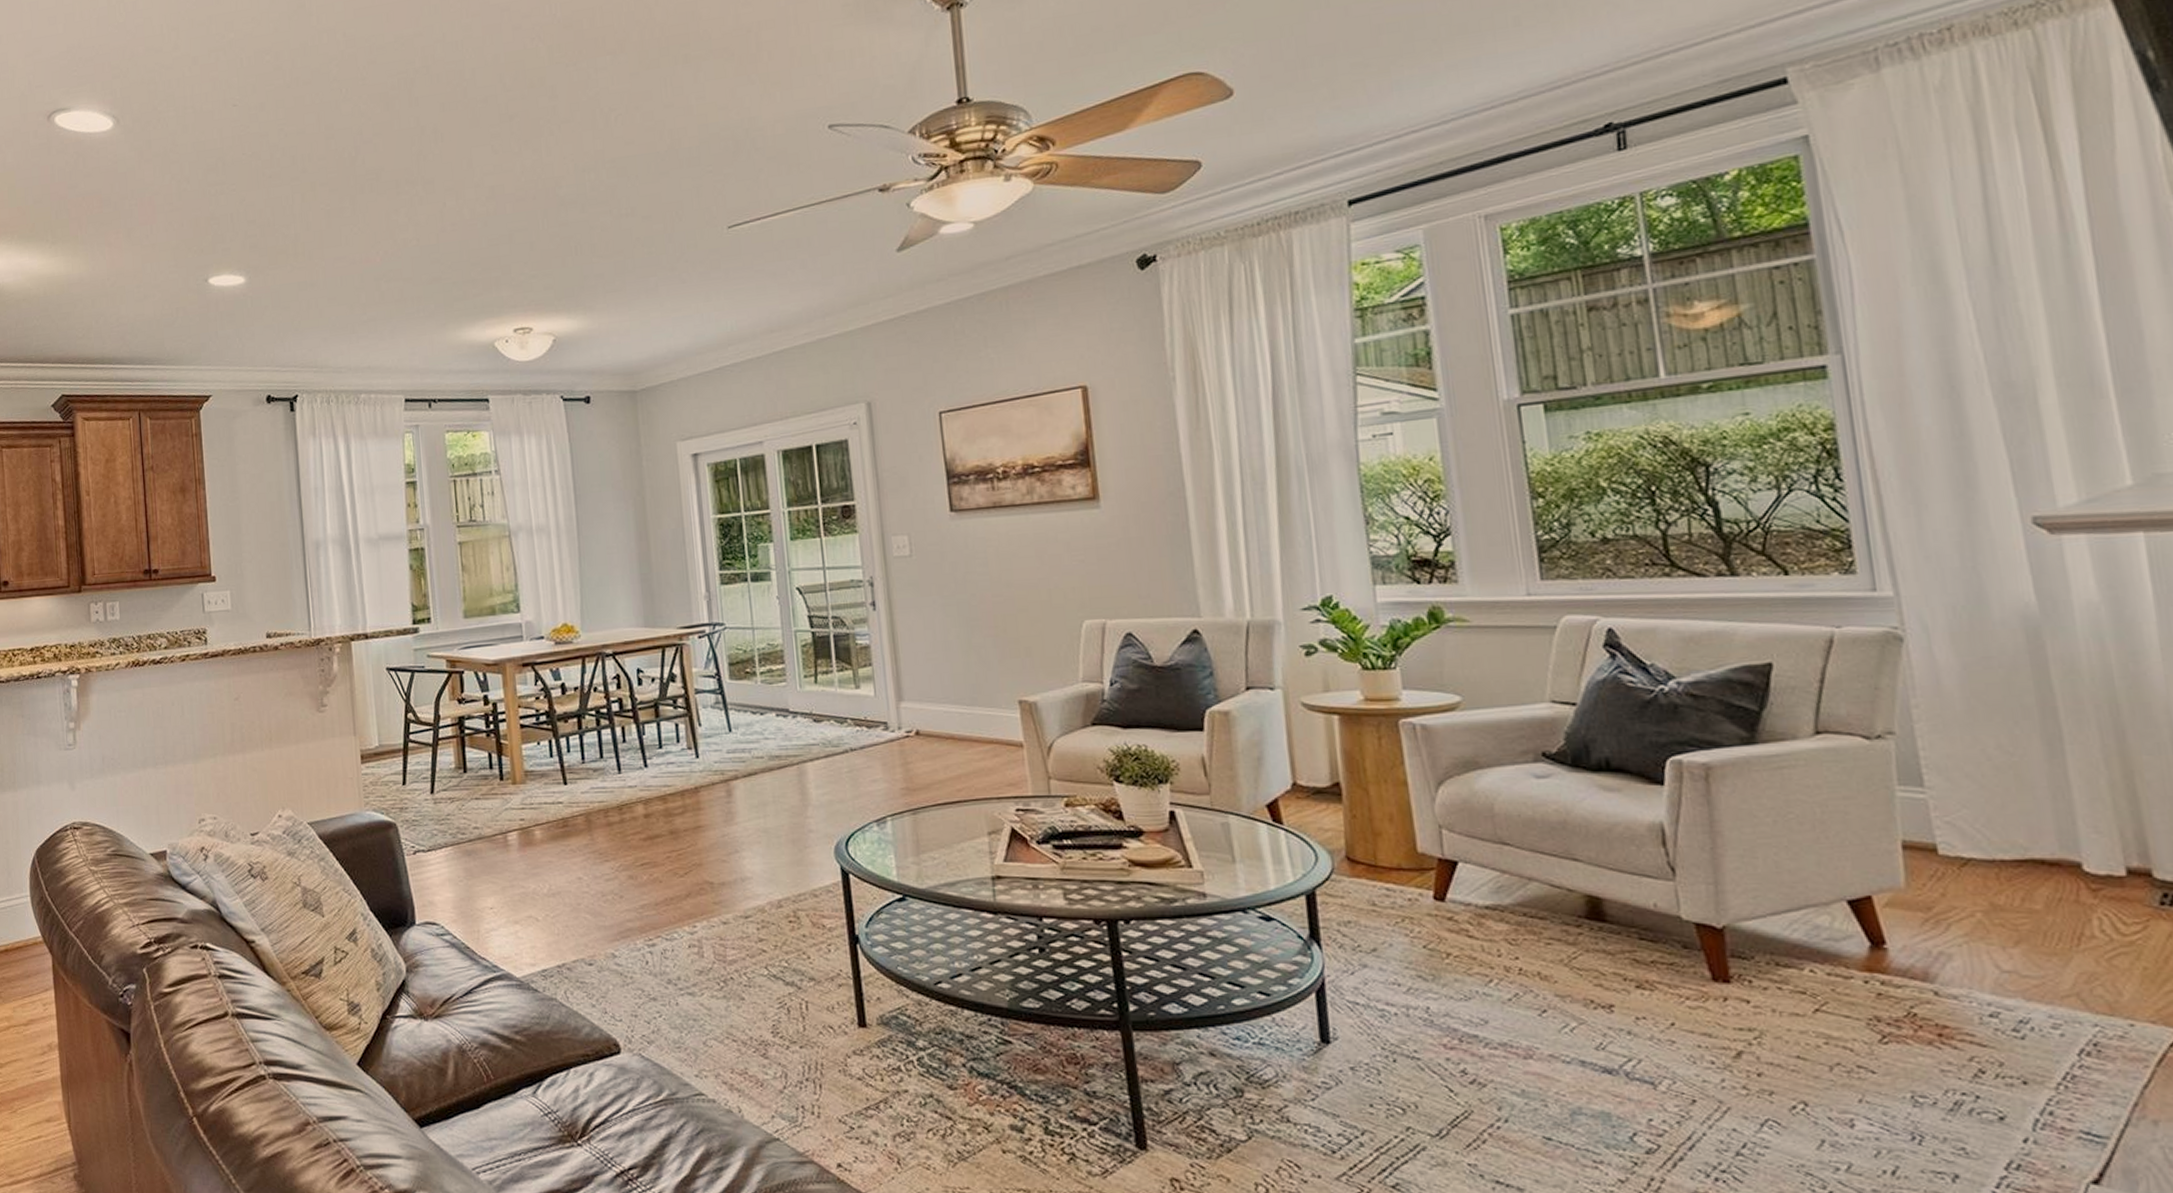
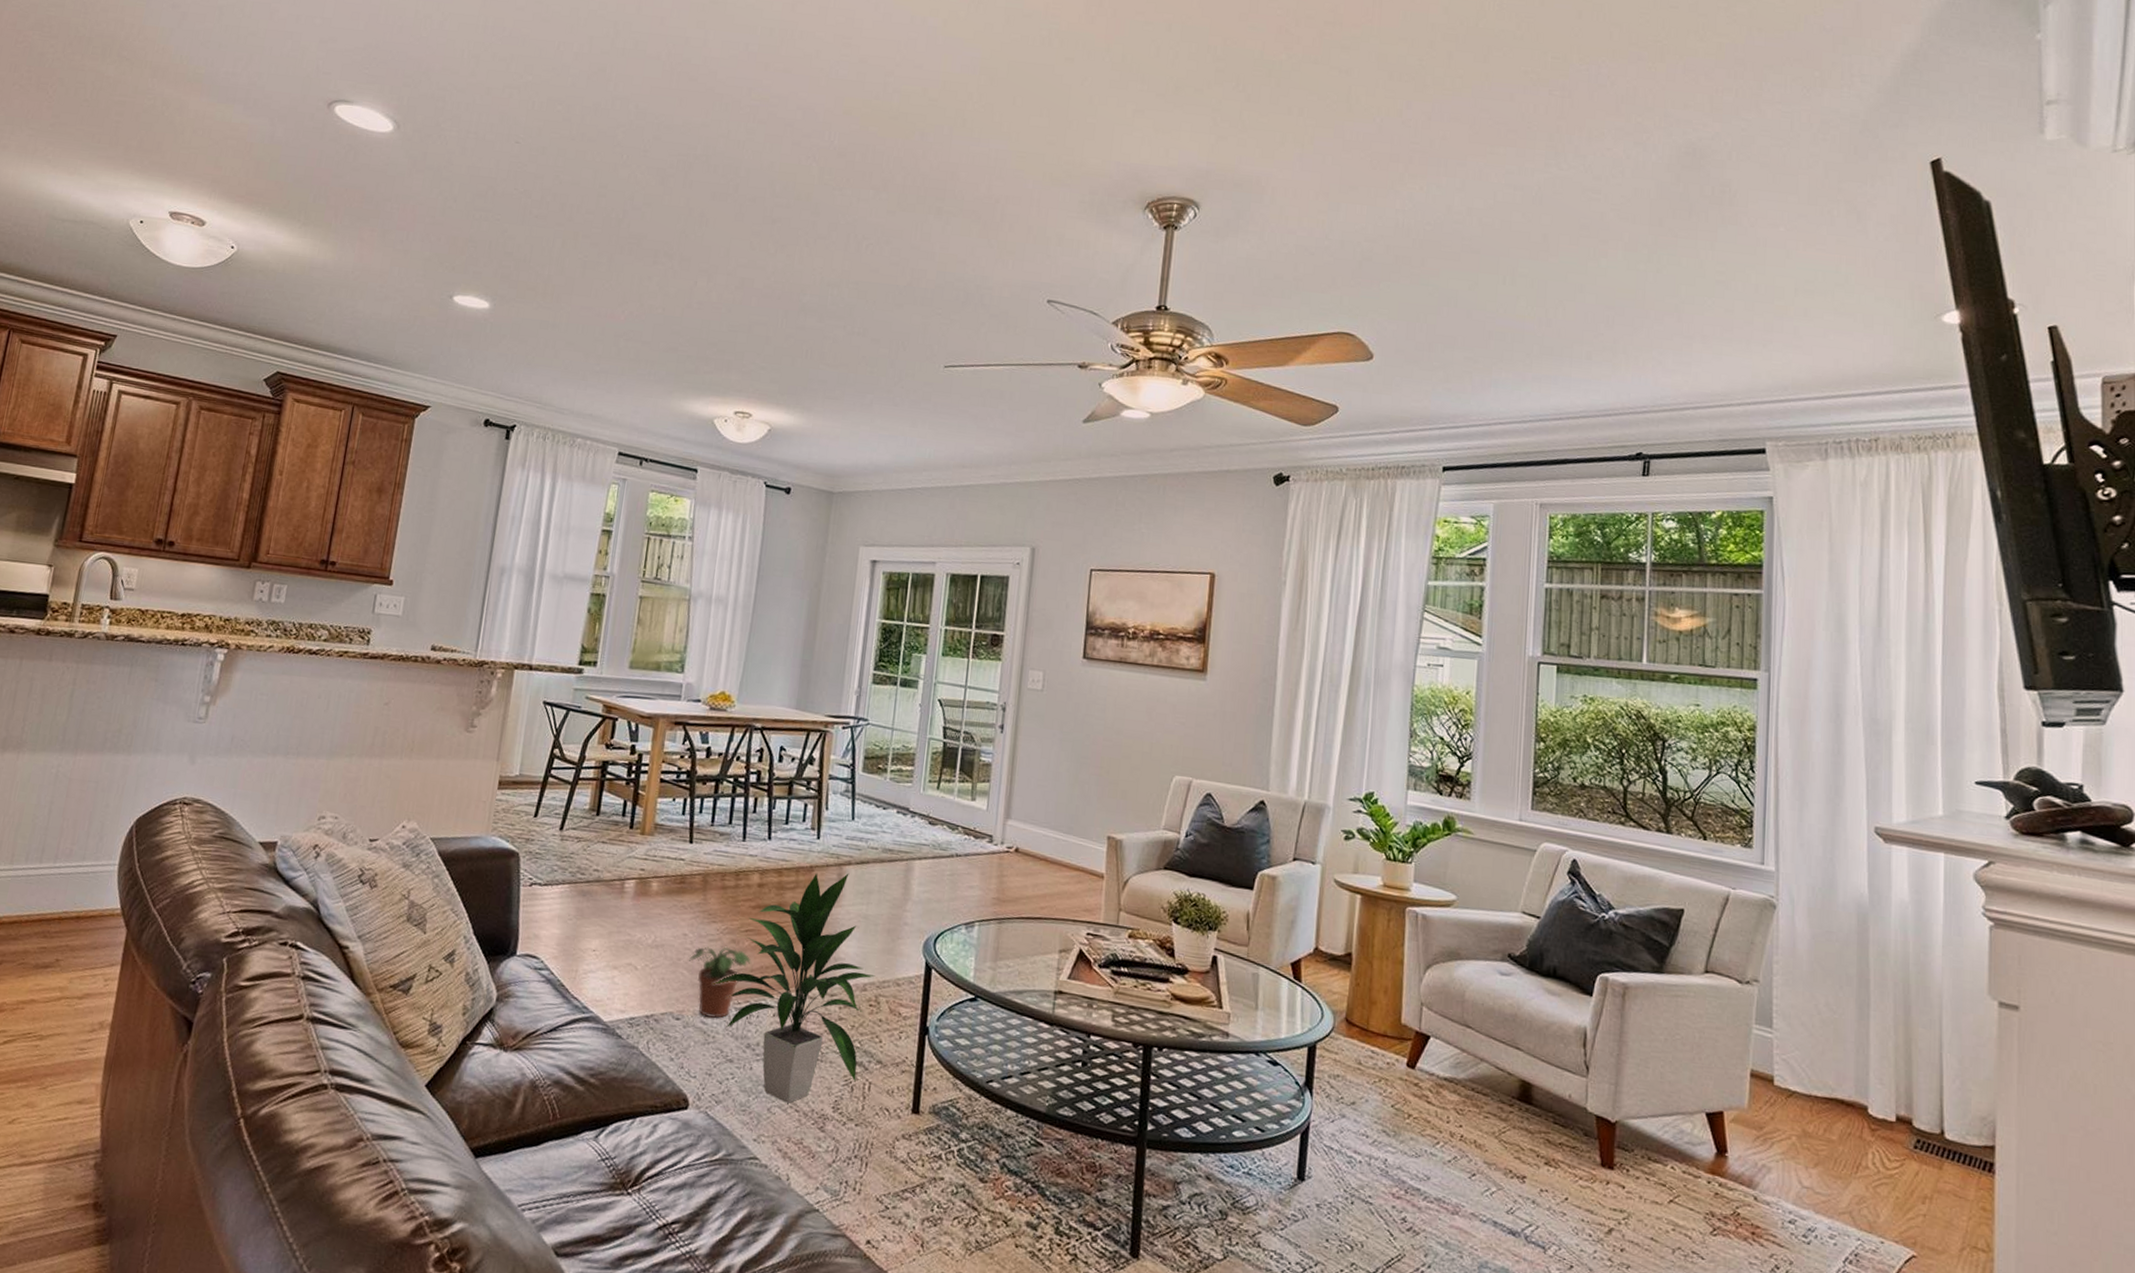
potted plant: none [588,884,654,958] -> present [688,946,752,1018]
indoor plant: none [617,788,791,1034] -> present [711,873,876,1103]

